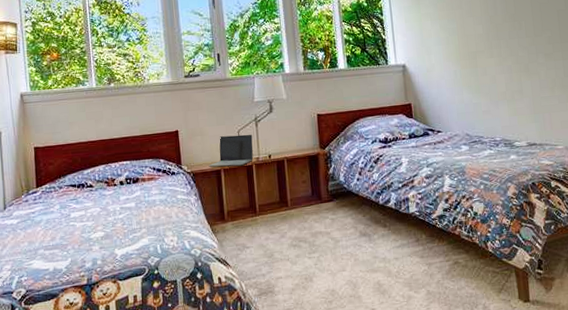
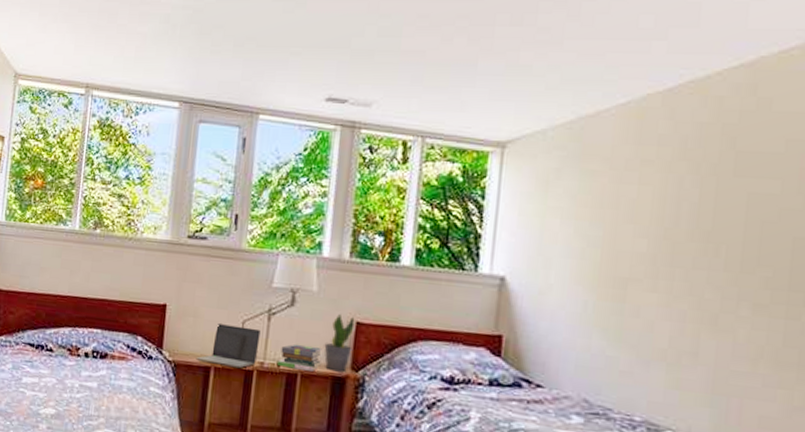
books: none [268,138,299,158] -> present [276,344,322,372]
potted plant: none [299,111,318,153] -> present [324,314,355,373]

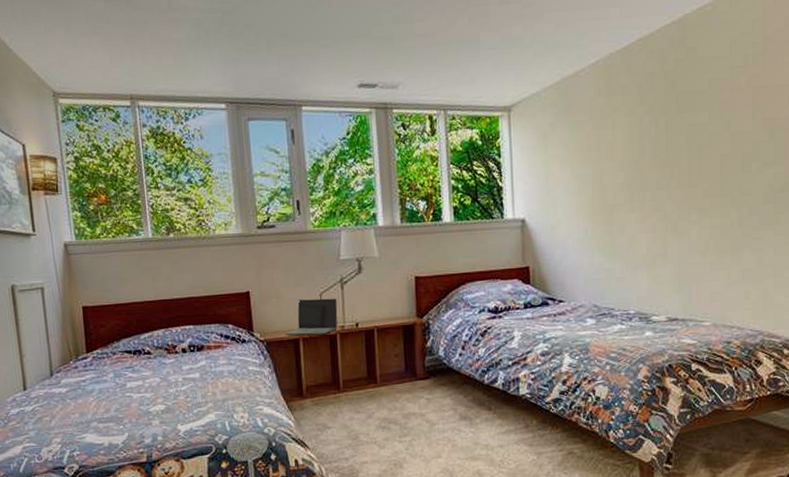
books: present [276,344,322,372] -> none [355,304,392,327]
potted plant: present [324,314,355,373] -> none [392,272,415,322]

